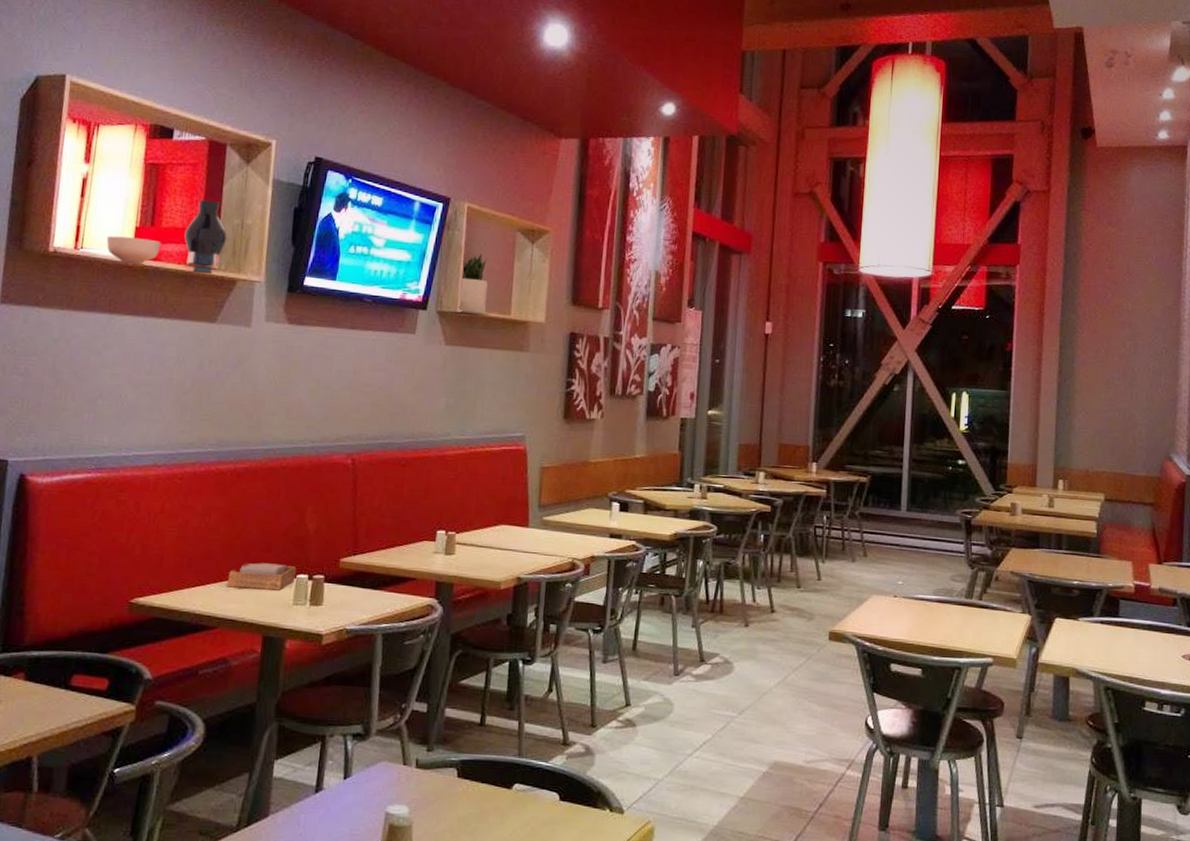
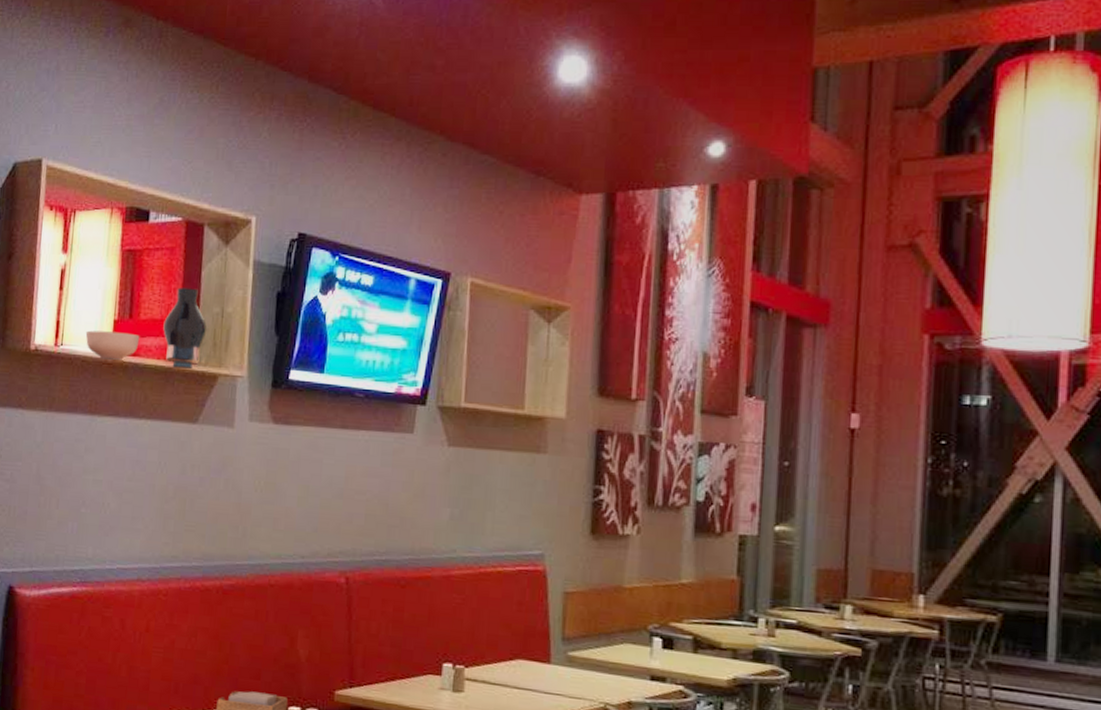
planter: present [447,254,489,317] -> none [449,337,498,412]

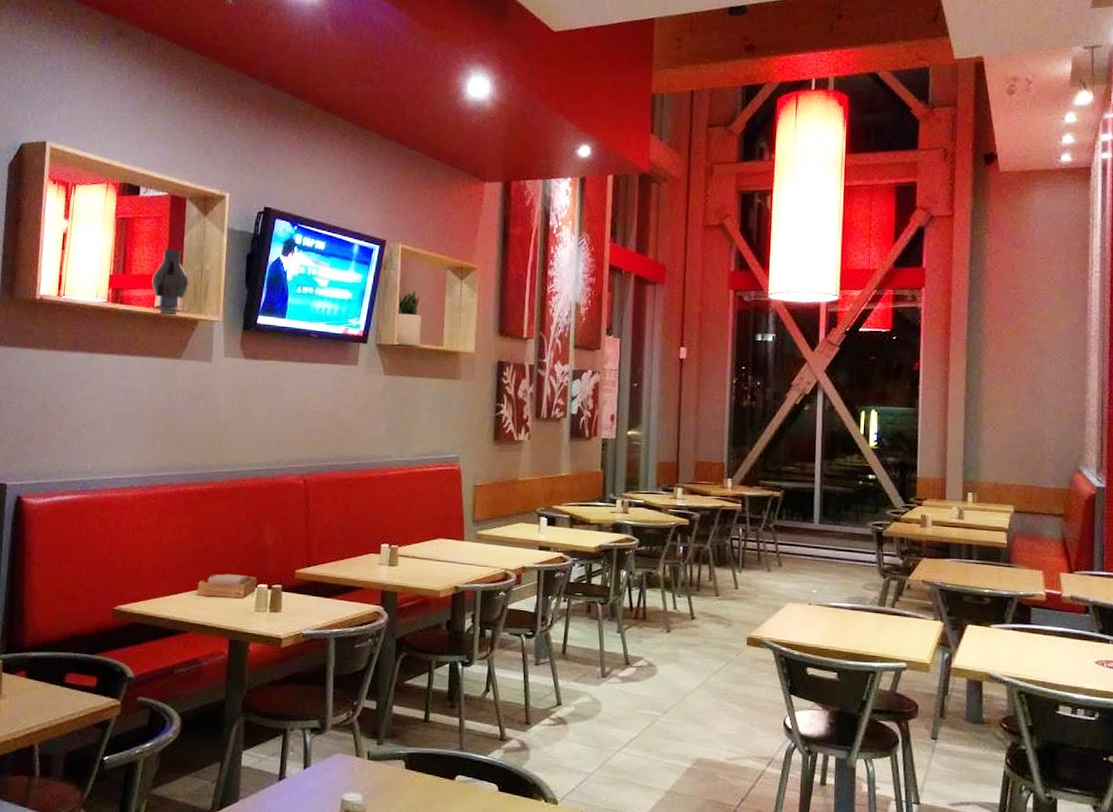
bowl: present [85,330,140,360] -> none [85,283,132,308]
planter: none [449,337,498,412] -> present [385,291,423,349]

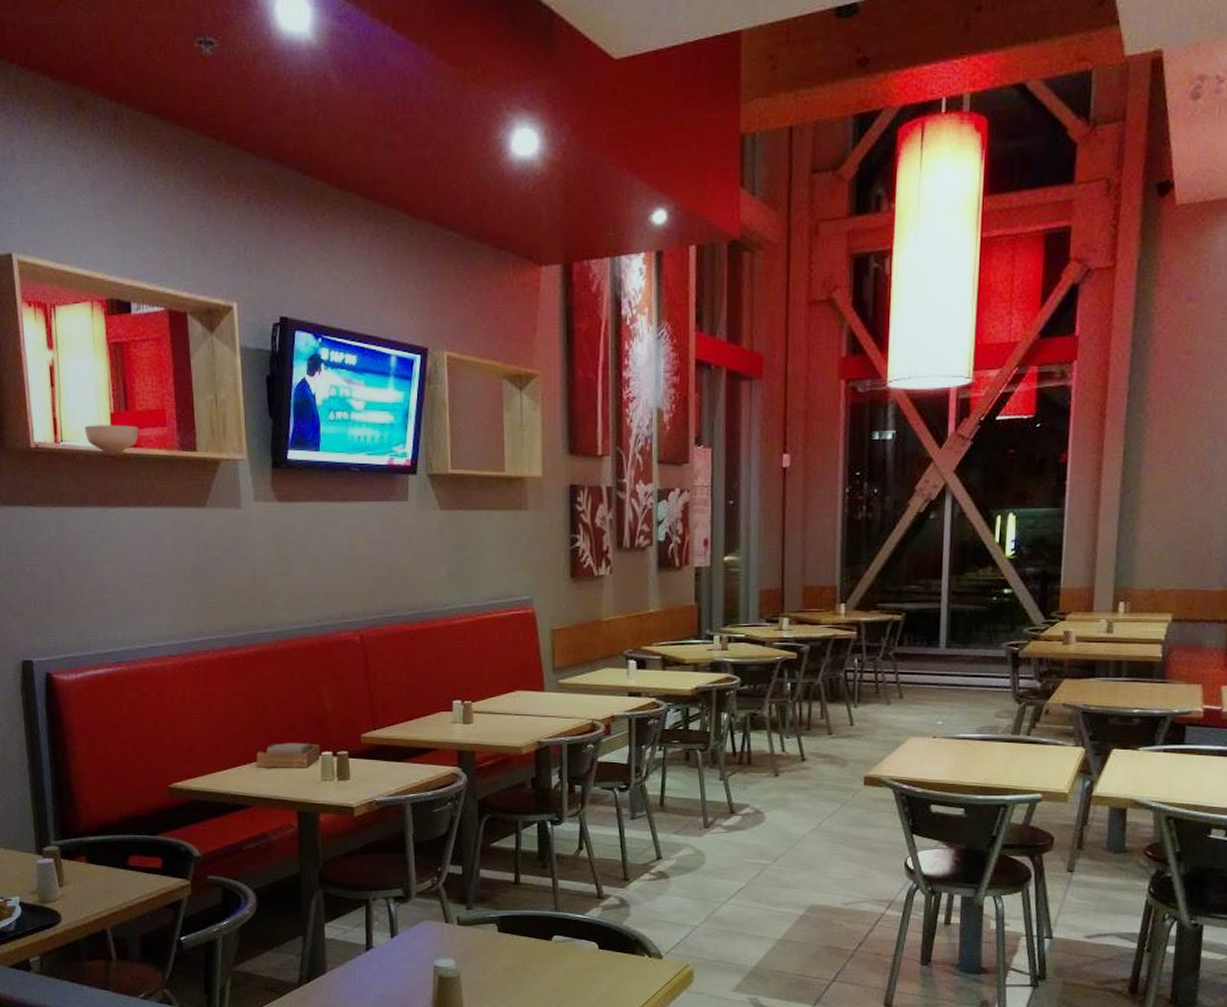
bowl: none [85,283,132,308] -> present [84,425,139,452]
vase: present [152,249,189,316] -> none [160,377,204,457]
planter: present [385,291,423,349] -> none [438,407,482,477]

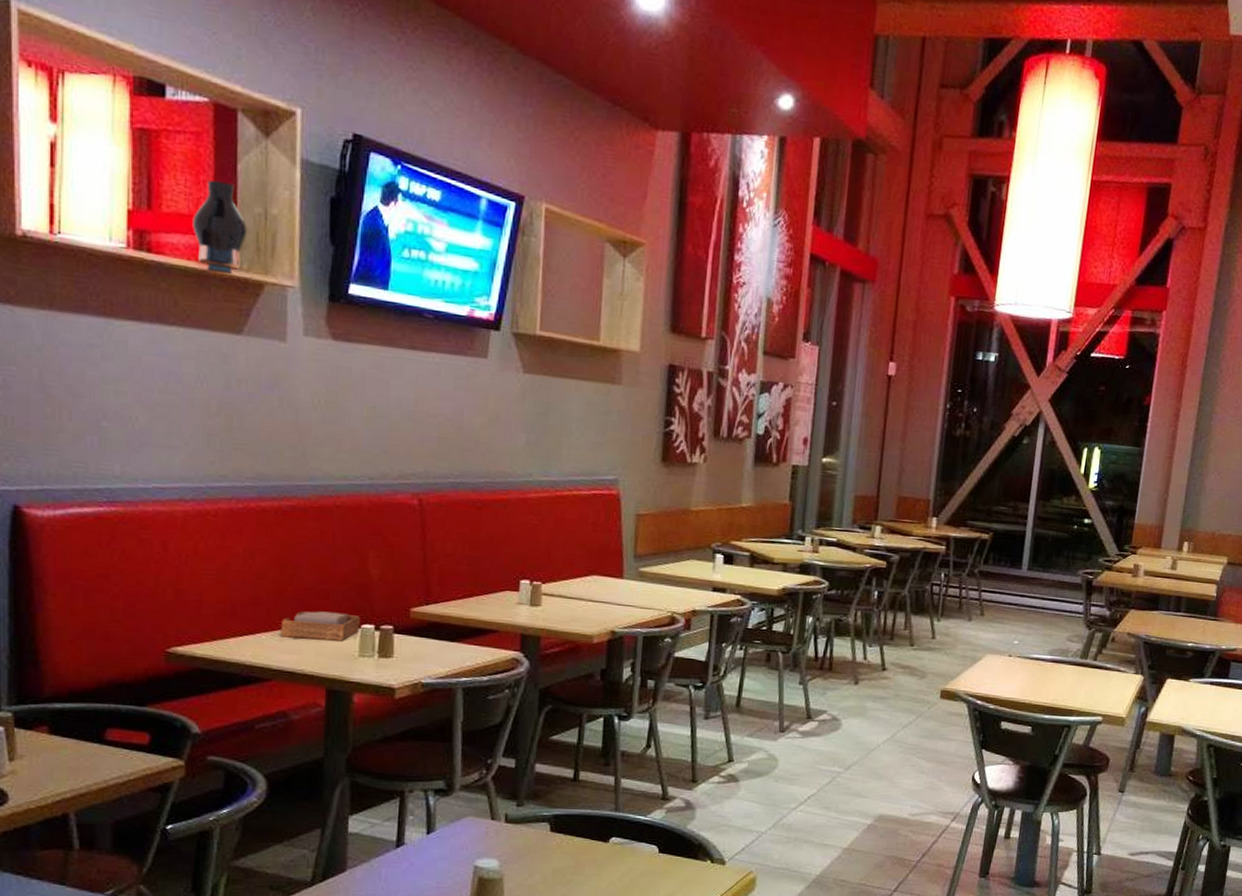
bowl: present [84,425,139,452] -> none [90,219,163,257]
vase: none [160,377,204,457] -> present [192,180,248,275]

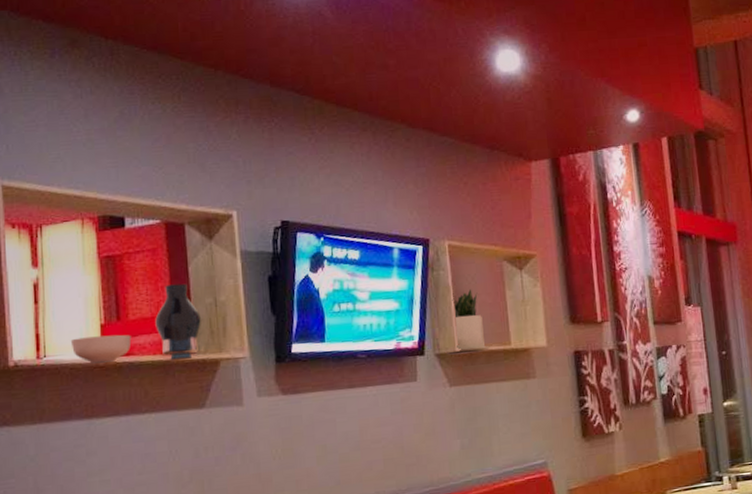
bowl: none [90,219,163,257] -> present [70,334,132,364]
planter: none [524,266,574,342] -> present [445,289,489,355]

